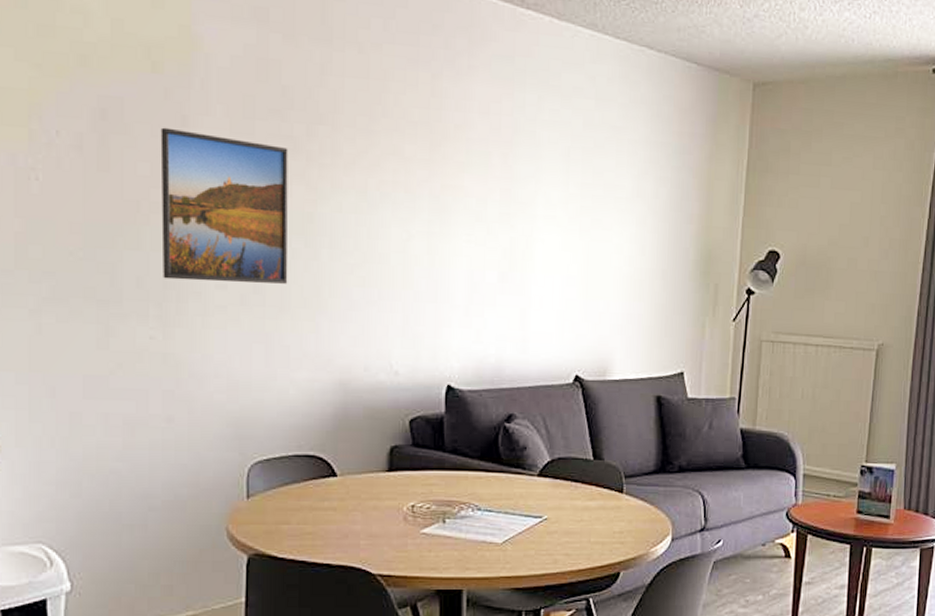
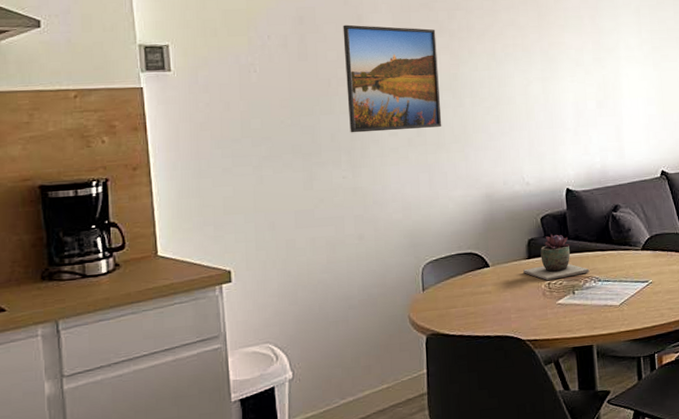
succulent plant: none [381,443,468,502] -> present [523,234,590,280]

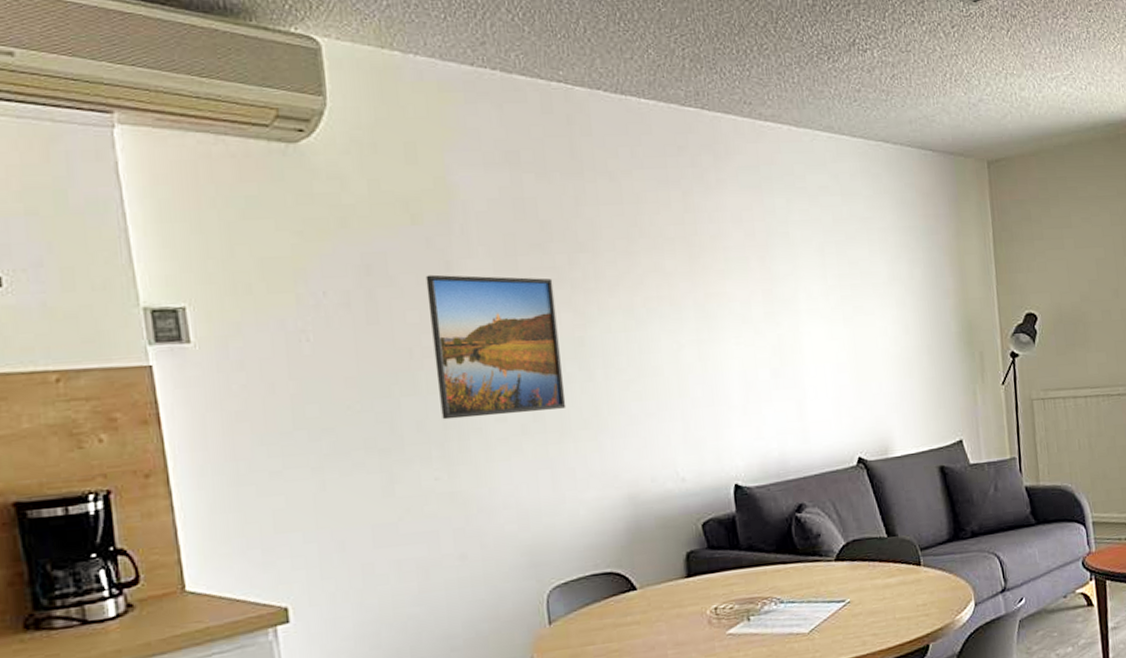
succulent plant: present [523,234,590,280] -> none [681,544,769,605]

